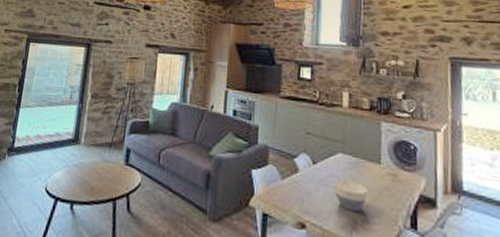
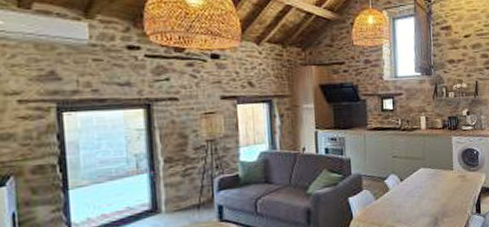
bowl: present [333,179,369,211] -> none [418,188,445,212]

